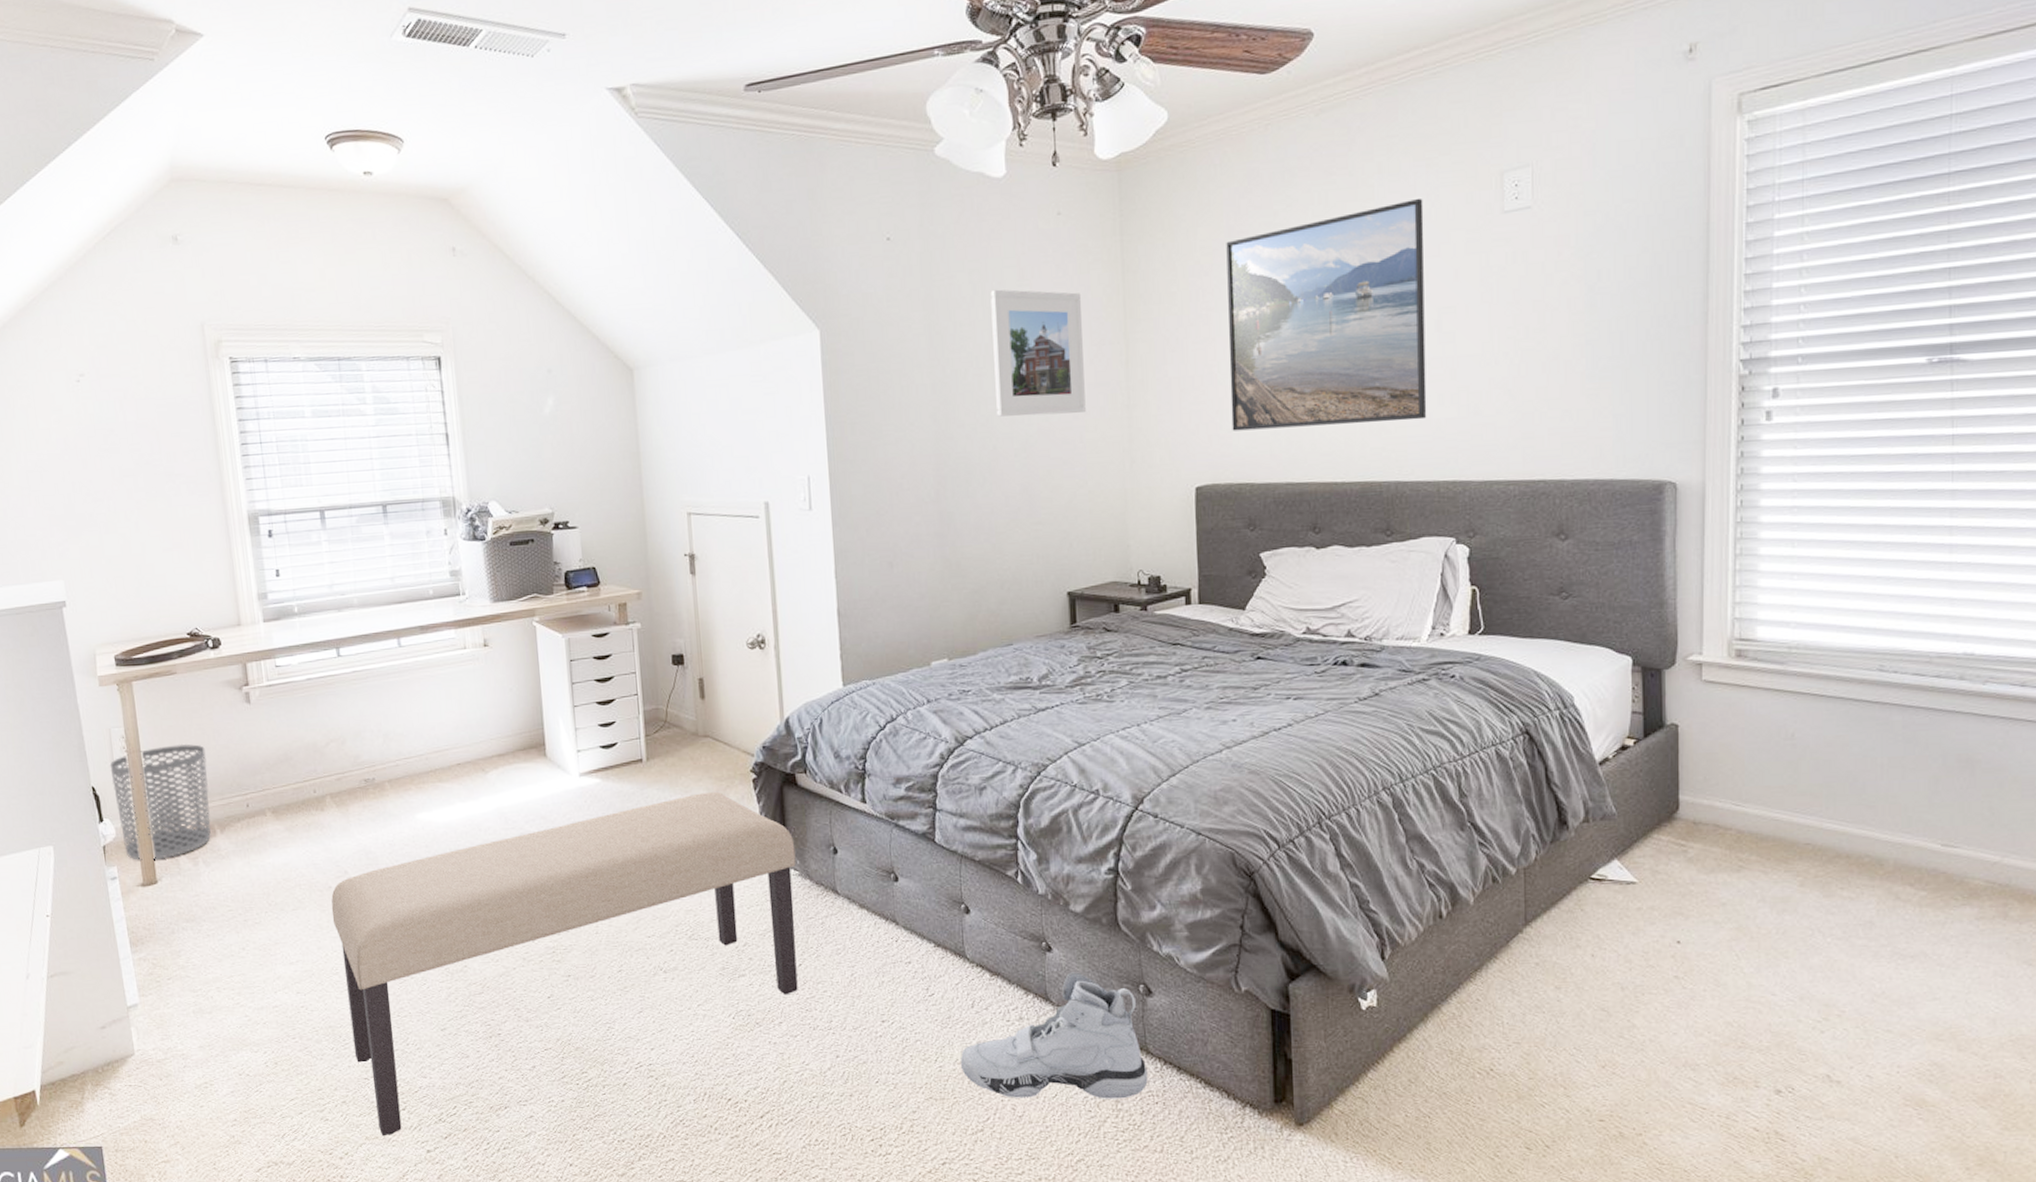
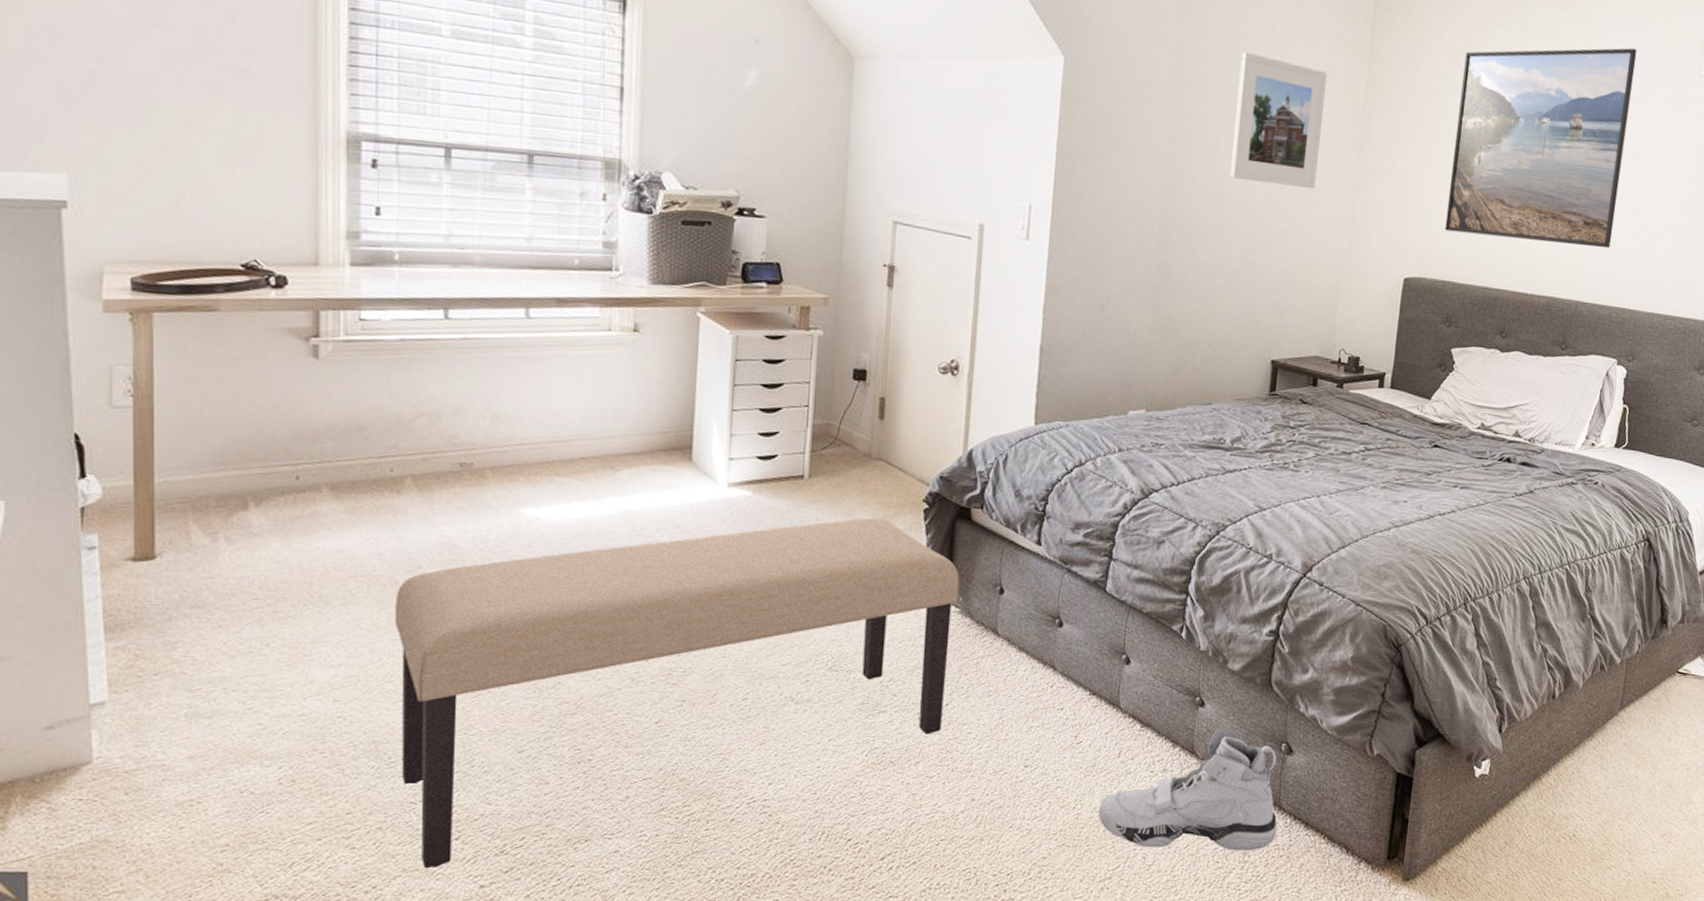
waste bin: present [109,743,211,860] -> none [105,395,247,531]

